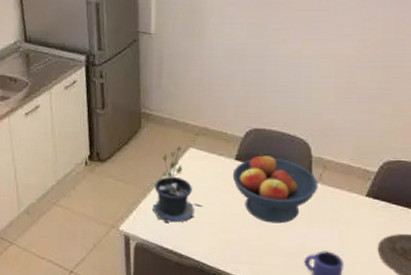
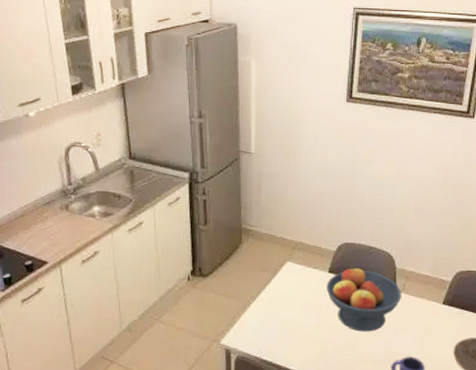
potted plant: present [153,146,203,223] -> none [253,260,300,336]

